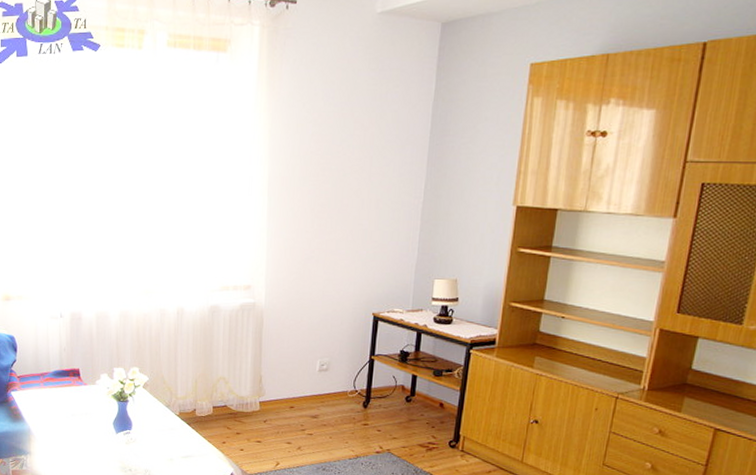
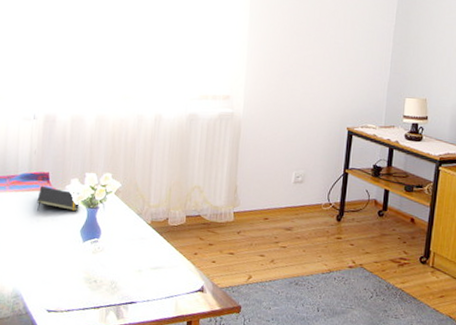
notepad: none [70,381,110,406] -> present [37,185,79,212]

